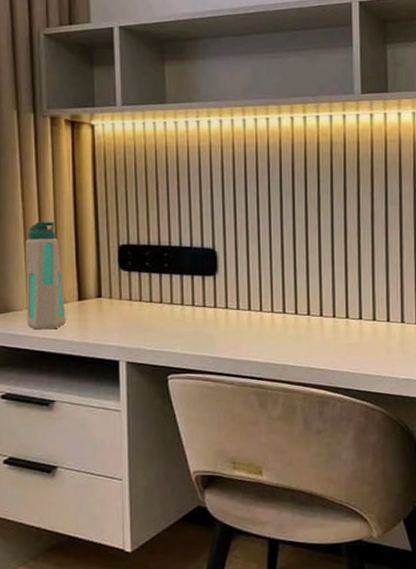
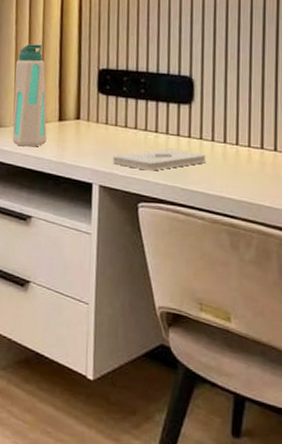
notepad: none [139,319,233,343] -> present [113,148,207,171]

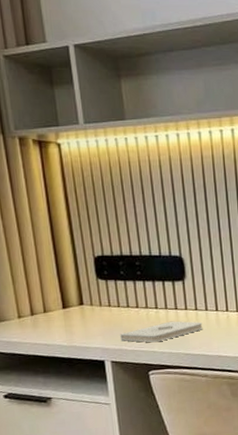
water bottle: present [12,44,47,147] -> none [9,237,54,336]

